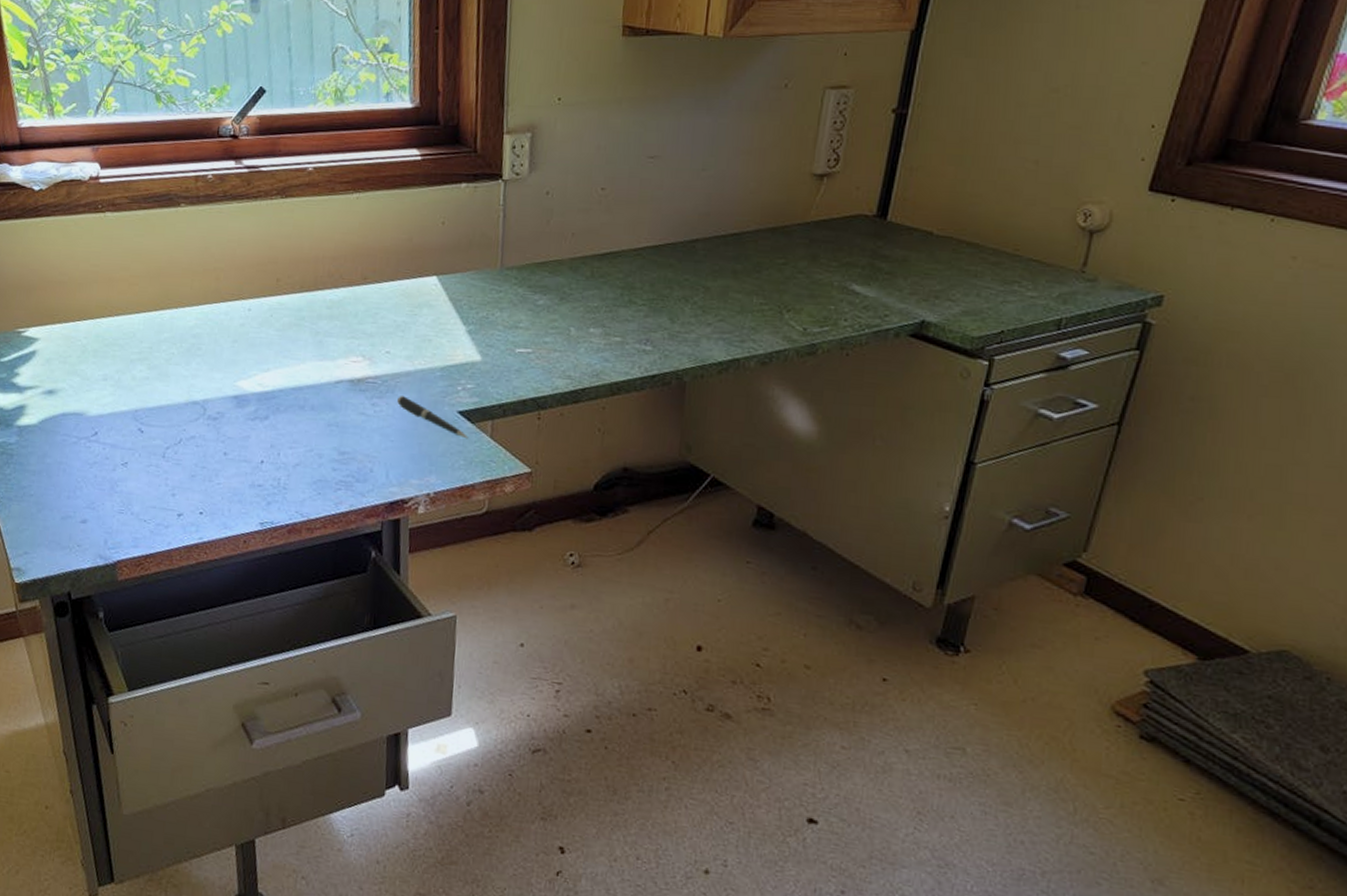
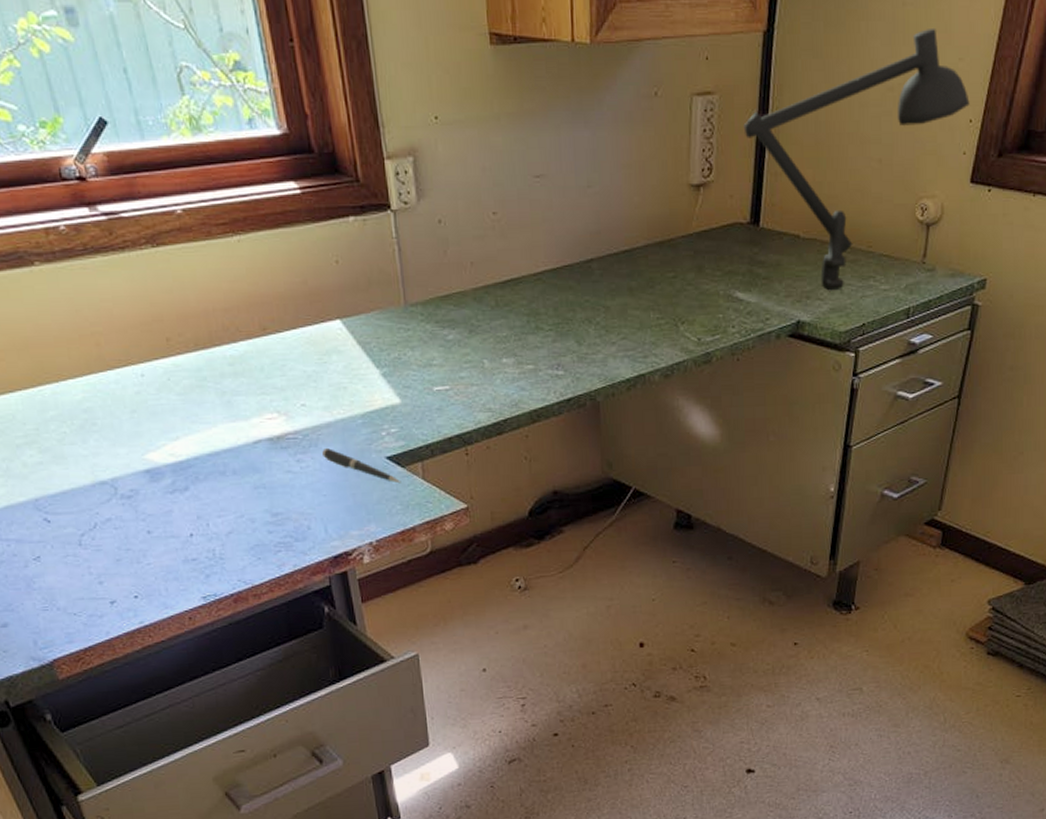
desk lamp: none [879,30,1153,292] -> present [743,27,970,290]

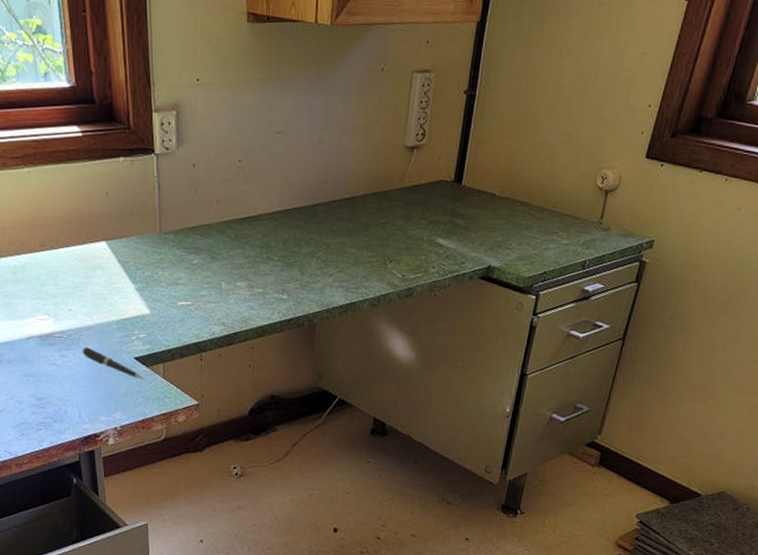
desk lamp: present [743,27,970,290] -> none [454,25,650,241]

